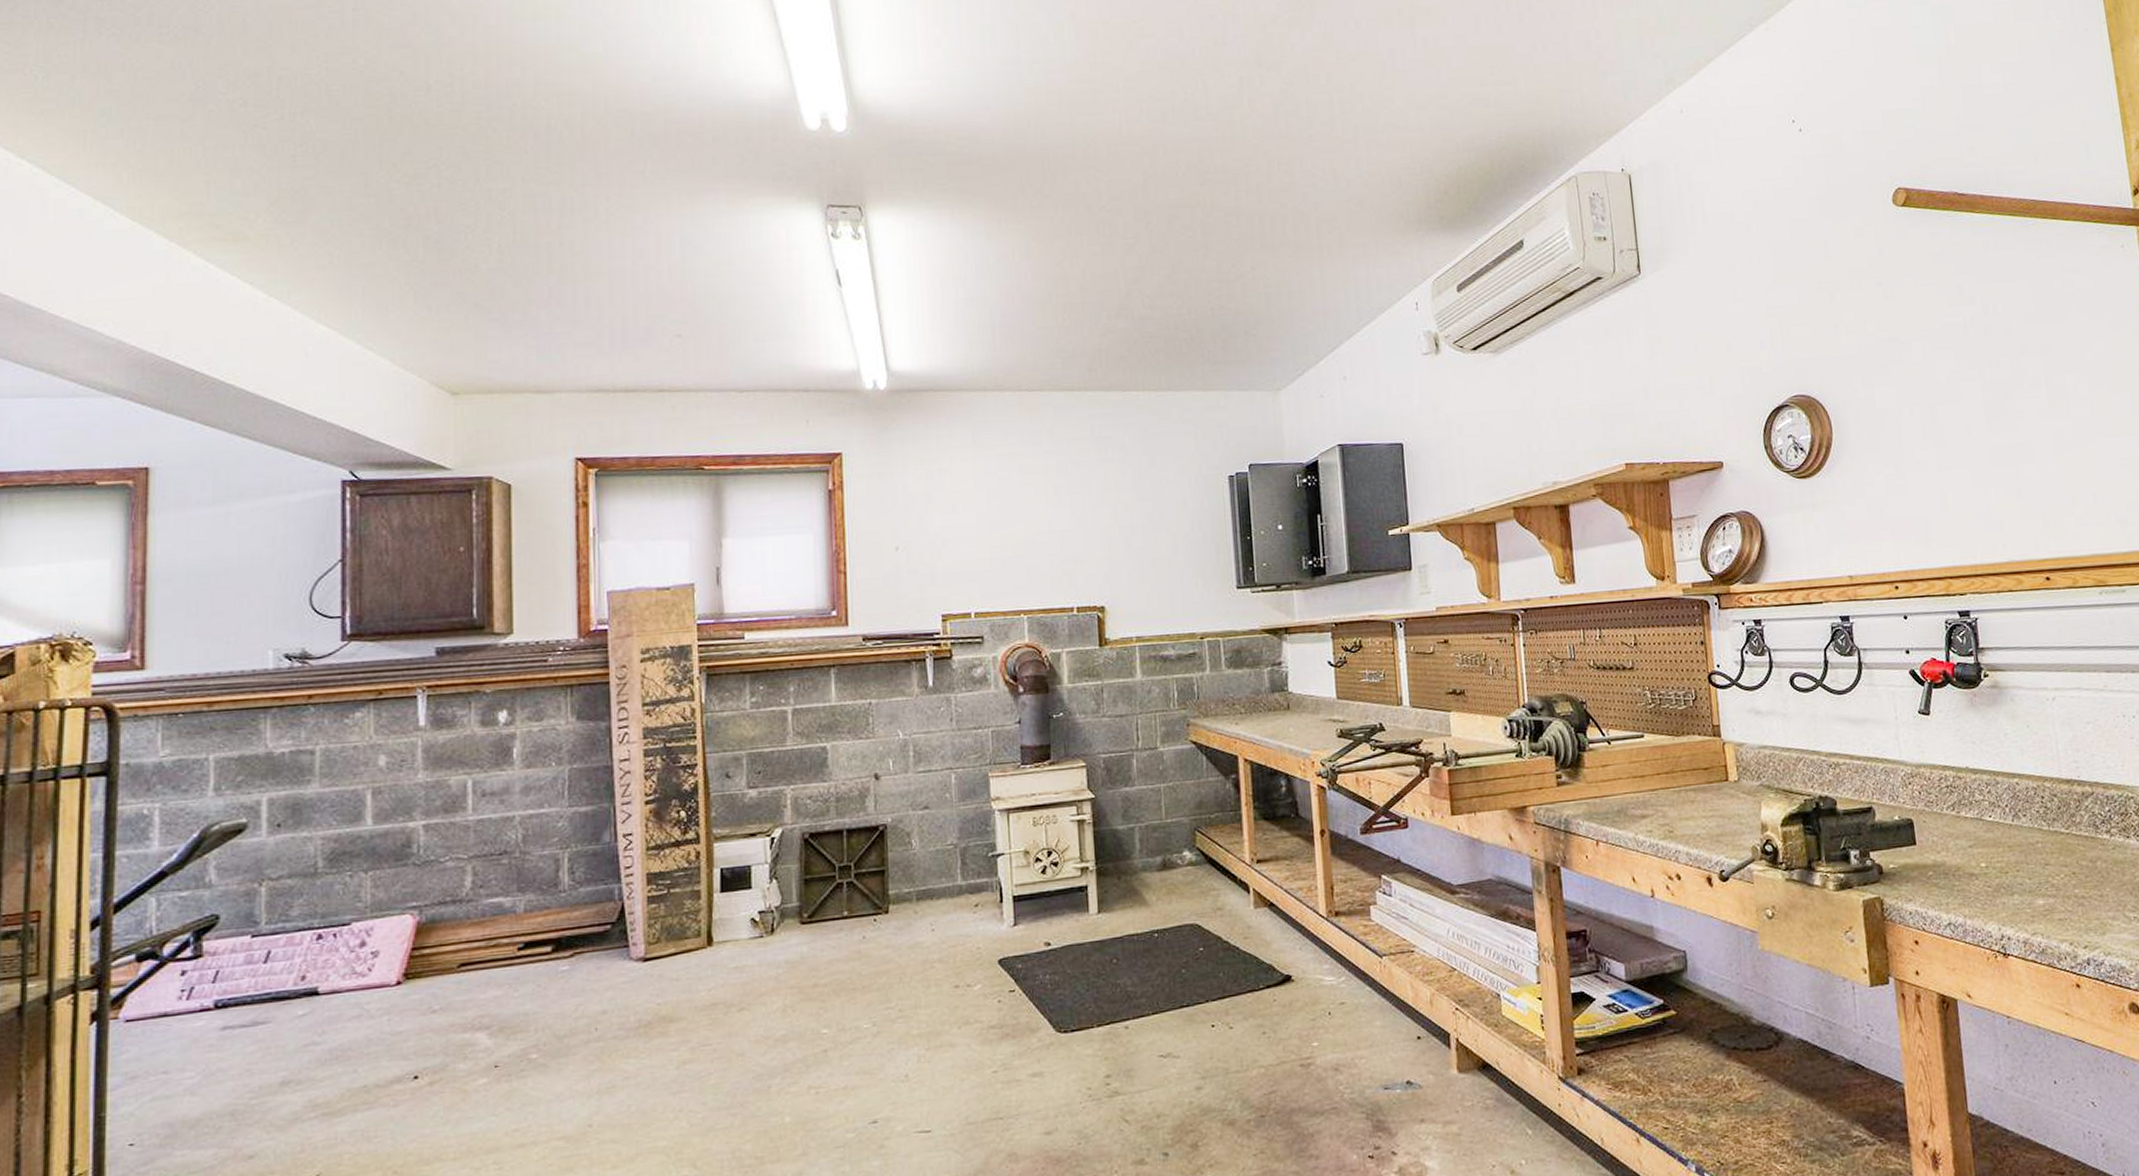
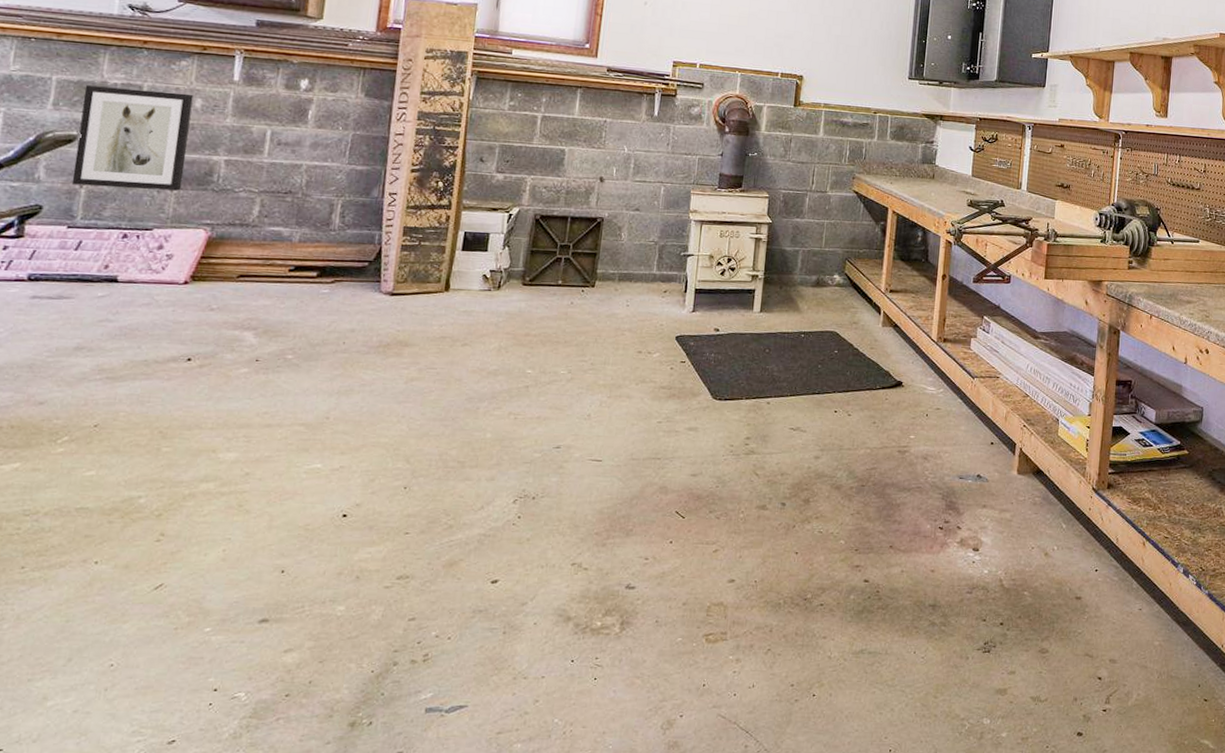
wall art: none [248,751,377,883] -> present [71,85,194,191]

